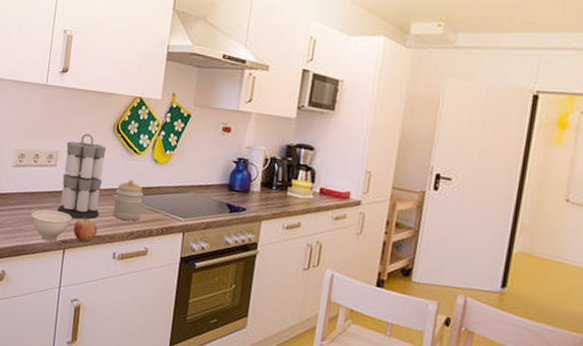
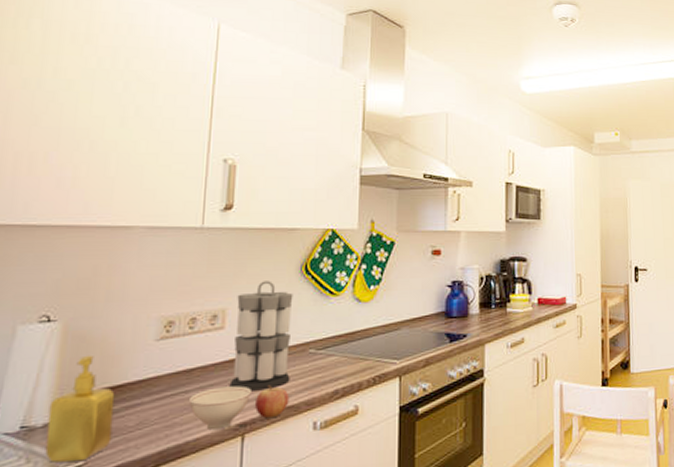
jar: present [113,179,143,221] -> none [308,326,346,379]

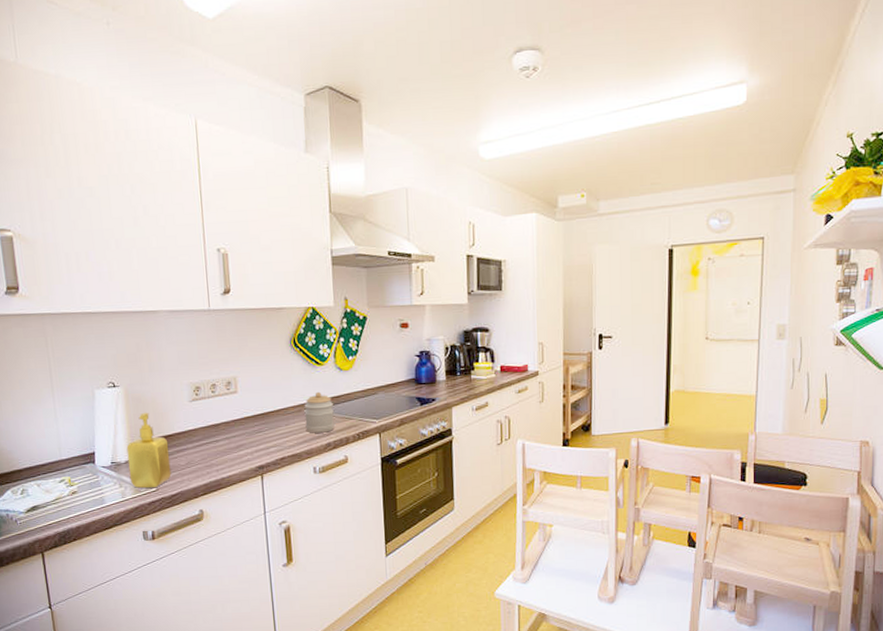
bowl: present [189,386,251,430] -> none [220,437,264,470]
spice rack: present [229,281,293,391] -> none [243,353,292,442]
fruit: present [254,385,290,419] -> none [267,437,294,463]
jar: none [308,326,346,379] -> present [304,391,335,433]

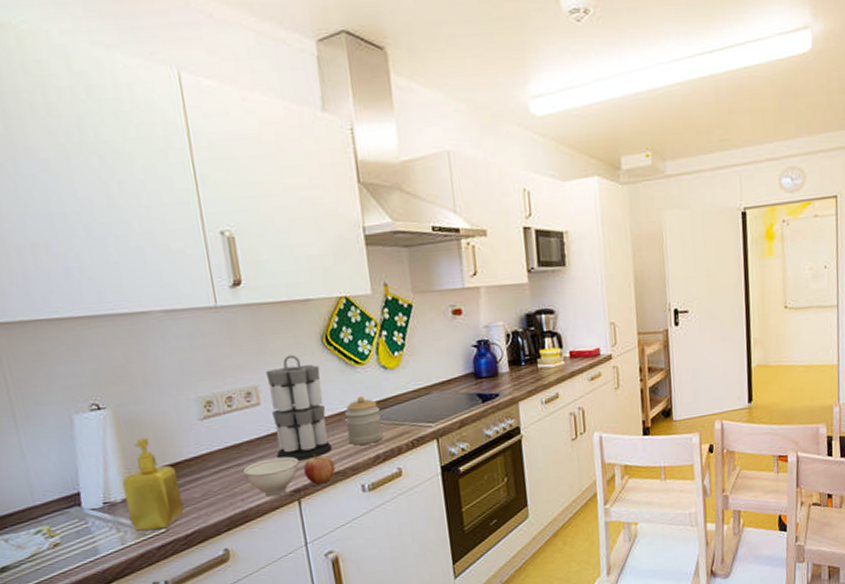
bowl: none [220,437,264,470] -> present [243,456,299,497]
spice rack: none [243,353,292,442] -> present [265,355,332,461]
fruit: none [267,437,294,463] -> present [303,454,336,484]

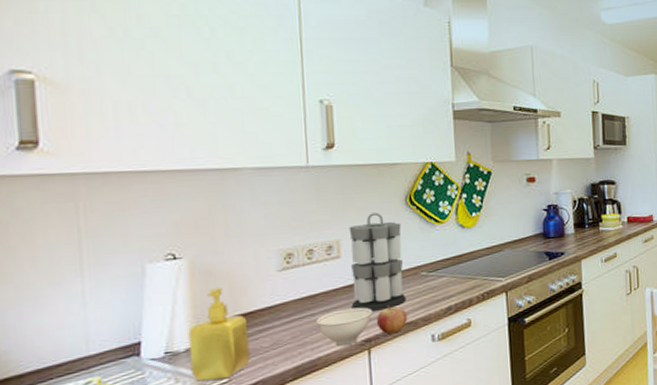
jar: present [344,395,384,446] -> none [421,251,456,298]

